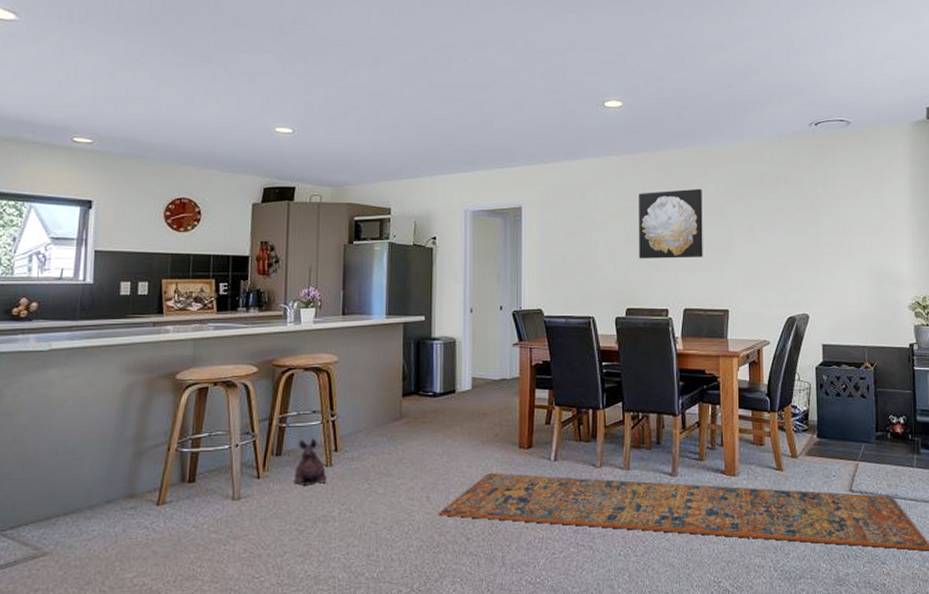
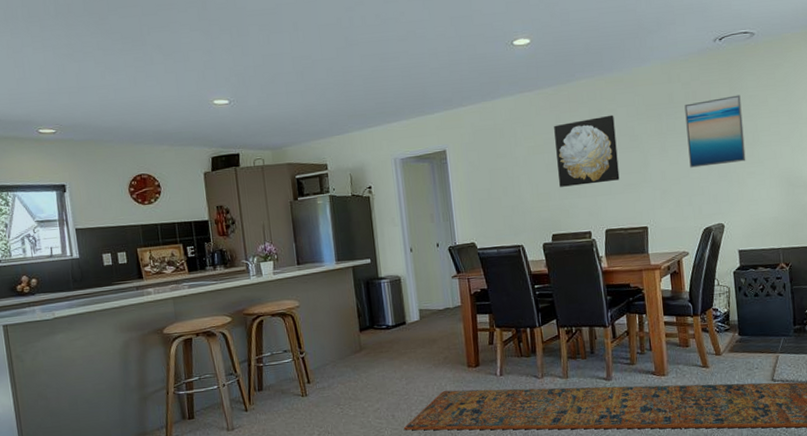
plush toy: present [293,438,327,486] -> none [276,373,305,414]
wall art: none [776,182,835,252] -> present [684,95,746,168]

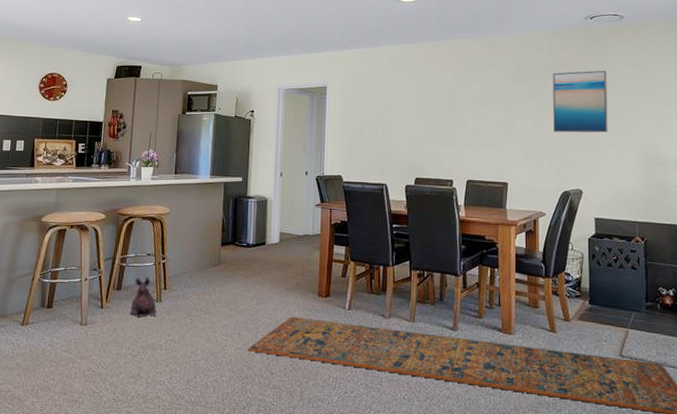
plush toy: none [276,373,305,414] -> present [130,277,157,317]
wall art: present [554,115,620,187] -> none [428,73,485,135]

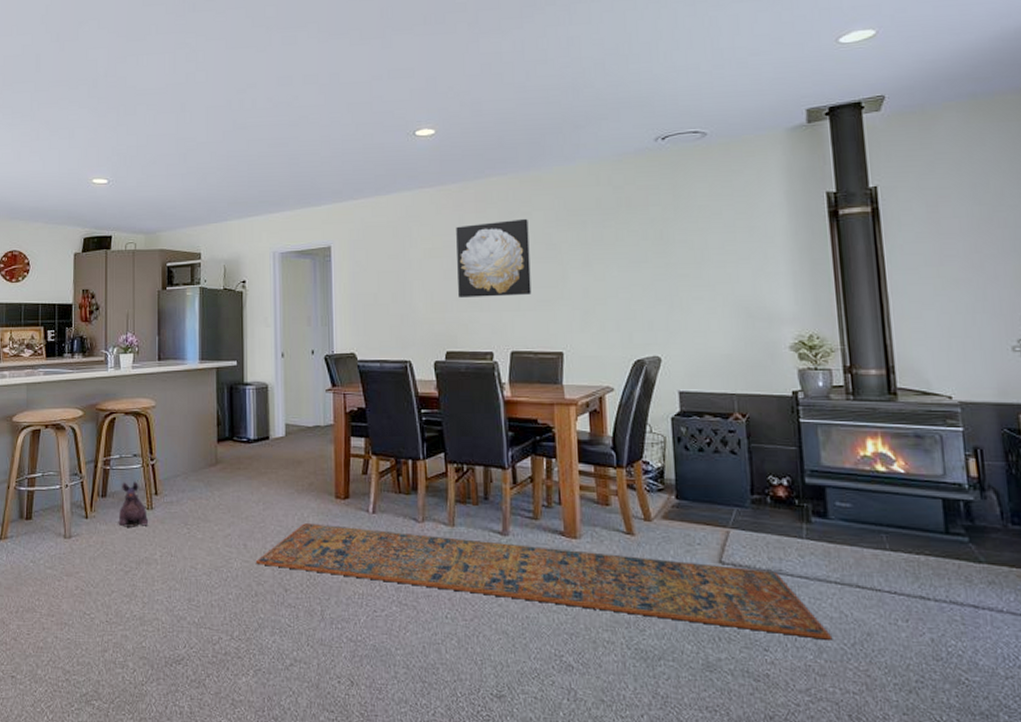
wall art: none [428,73,485,135] -> present [456,218,532,298]
wall art: present [553,70,608,133] -> none [615,204,692,287]

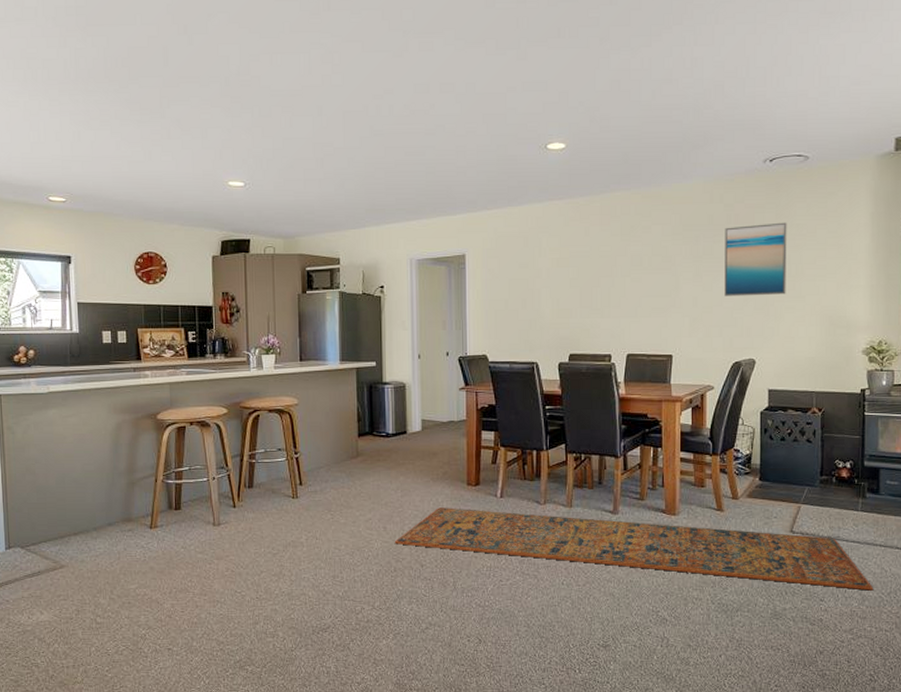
plush toy: present [118,481,149,527] -> none [265,473,294,515]
wall art: present [456,218,532,298] -> none [582,232,647,305]
wall art: none [615,204,692,287] -> present [724,222,787,297]

